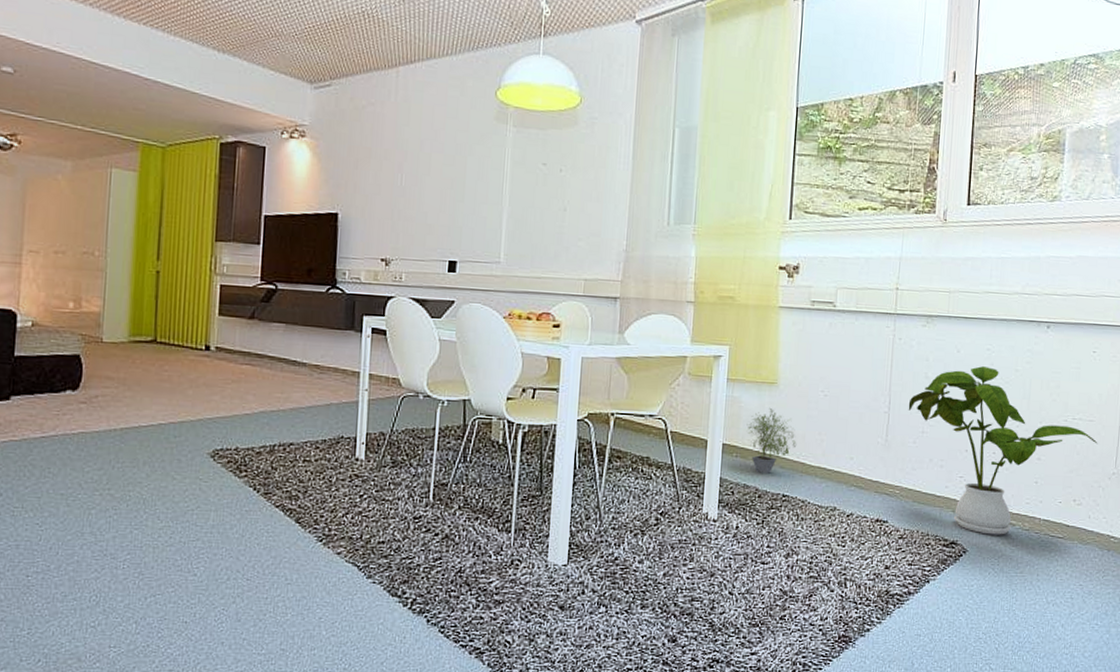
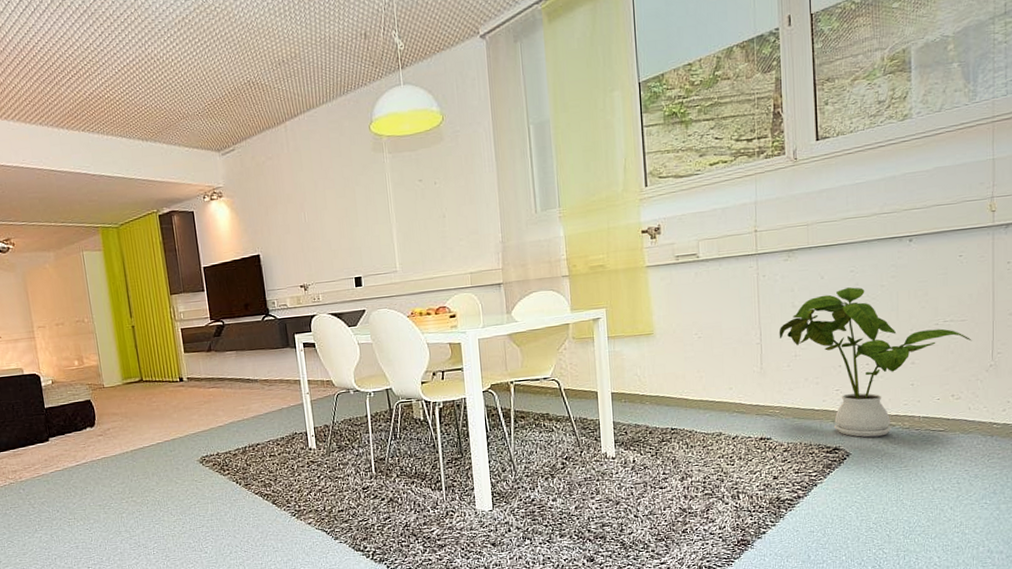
potted plant: present [746,407,797,475] -> none [630,355,679,414]

